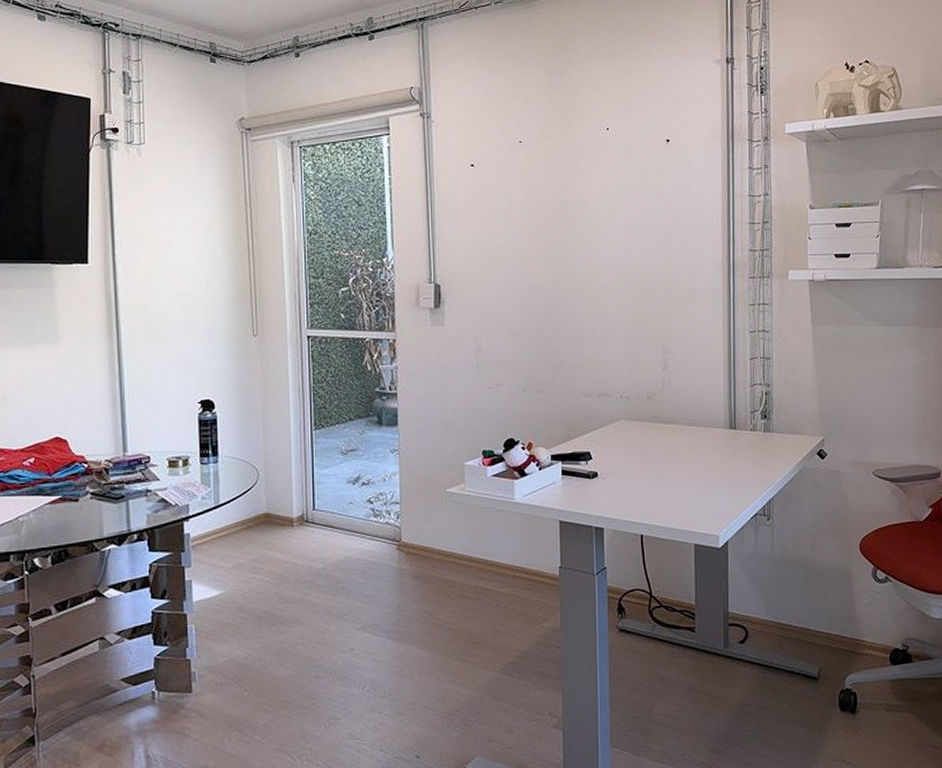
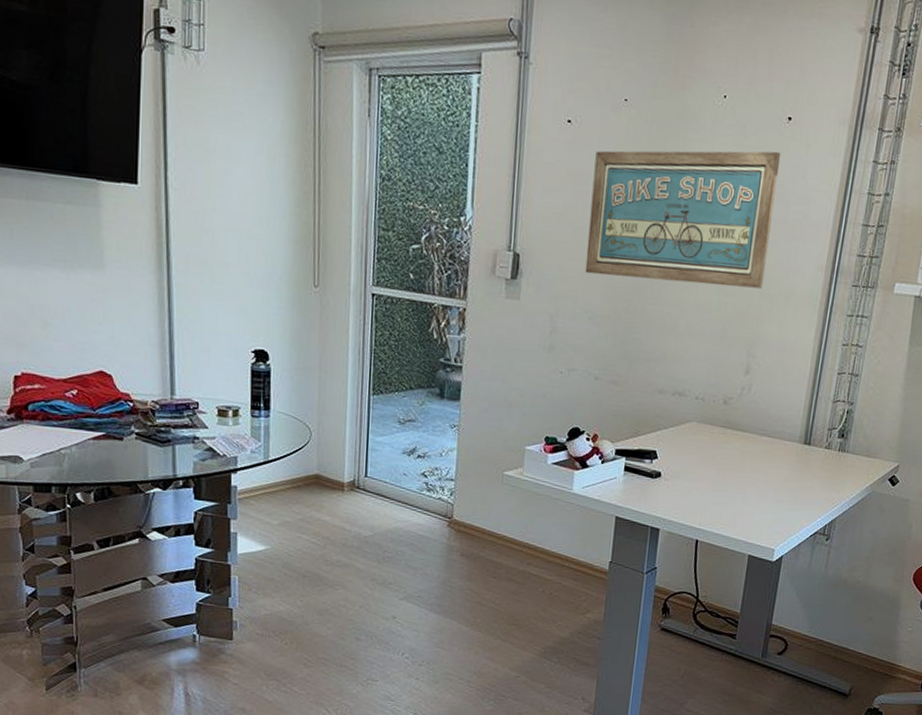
wall art: none [499,169,668,295] -> present [585,150,781,289]

